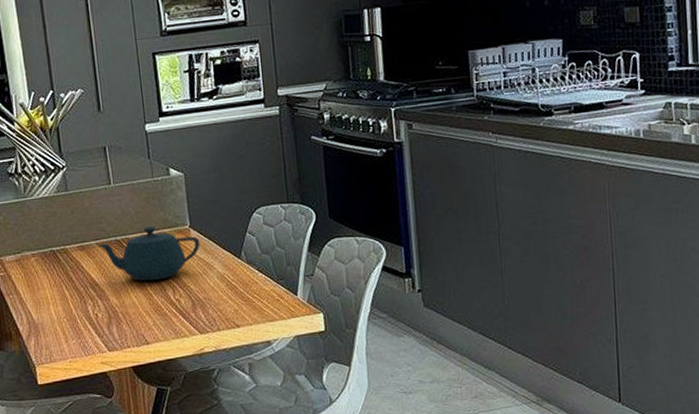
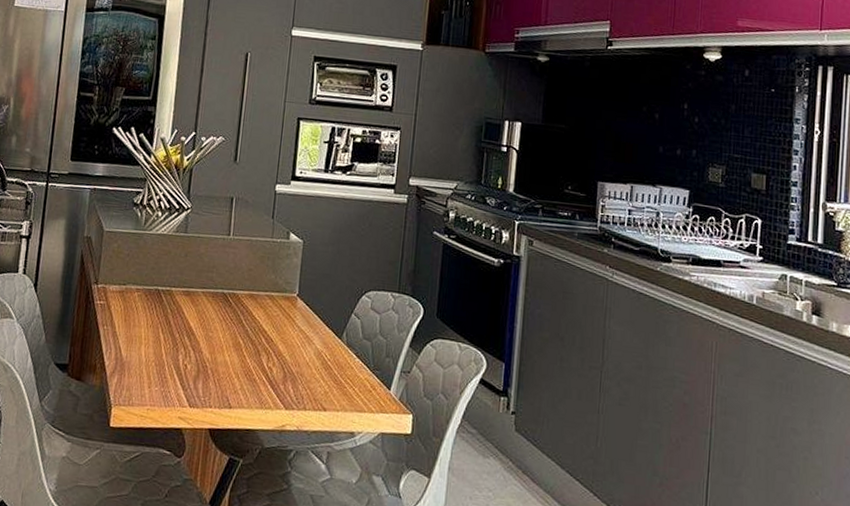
teapot: present [97,226,200,282] -> none [203,286,305,344]

